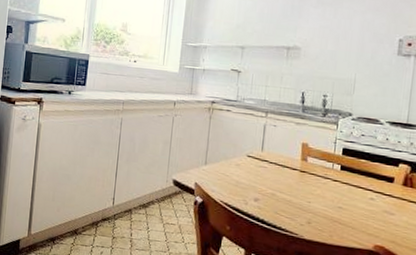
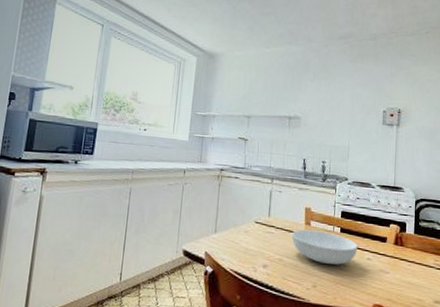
serving bowl: none [286,165,360,203] -> present [291,229,358,265]

